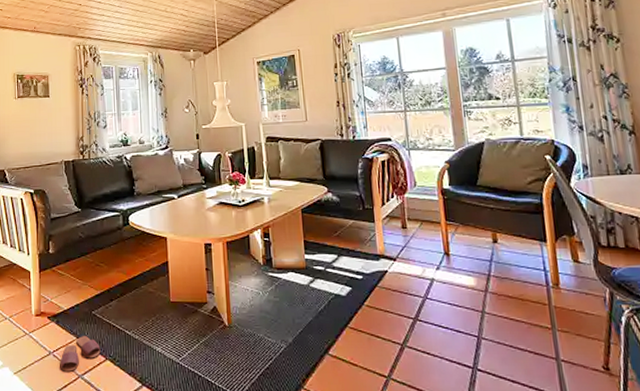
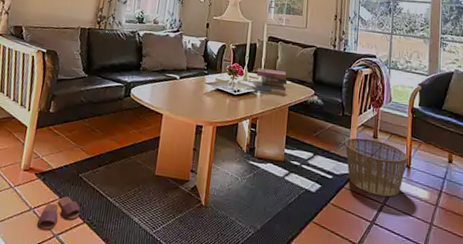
books: none [256,172,296,197] -> present [252,68,288,94]
basket: none [371,230,445,290] -> present [345,137,407,197]

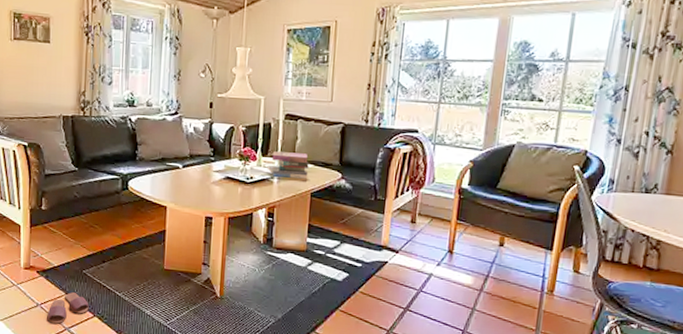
basket: present [345,137,407,197] -> none [377,223,450,284]

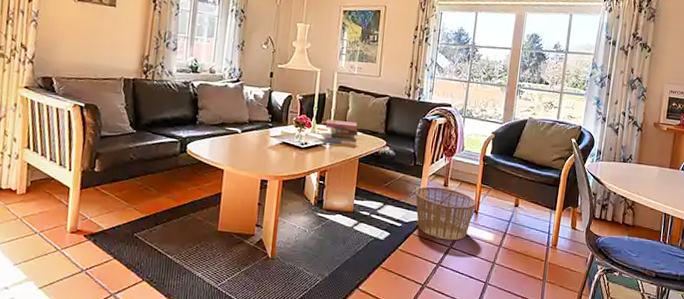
slippers: present [47,292,89,324] -> none [91,256,138,290]
basket: none [377,223,450,284] -> present [415,186,476,241]

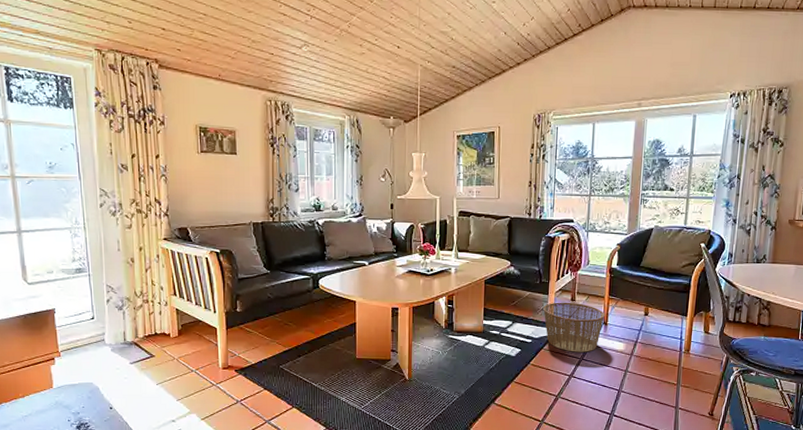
books: present [320,119,358,145] -> none [445,245,482,268]

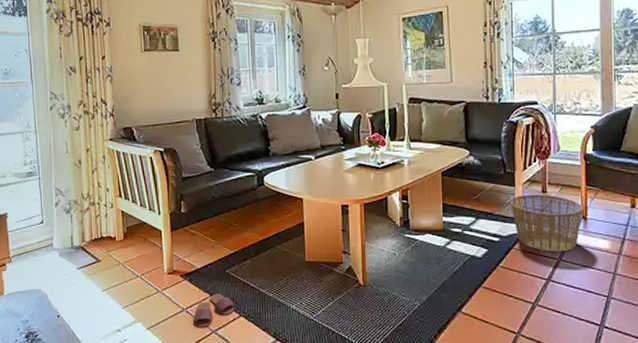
slippers: none [247,387,288,418] -> present [193,294,235,327]

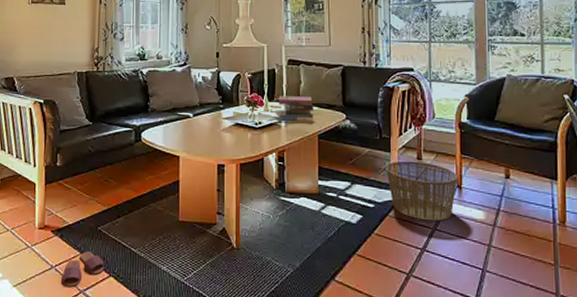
books: none [396,134,437,159] -> present [274,96,314,121]

